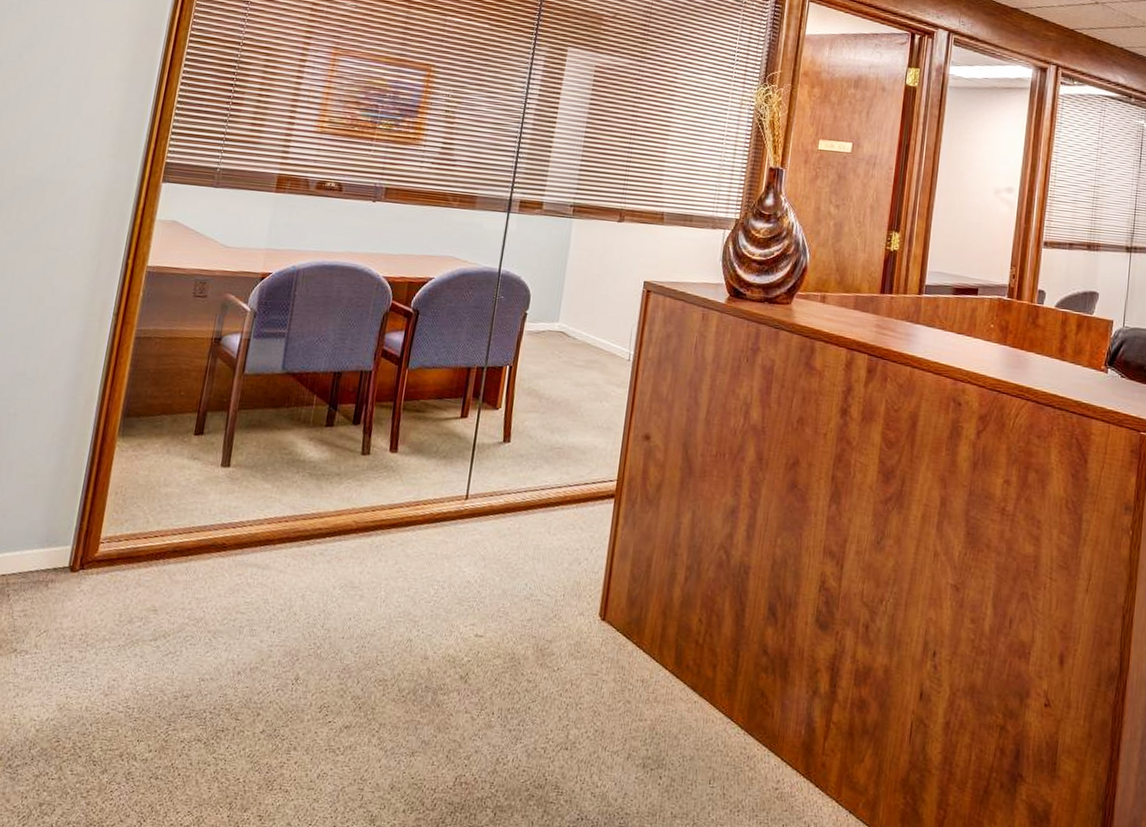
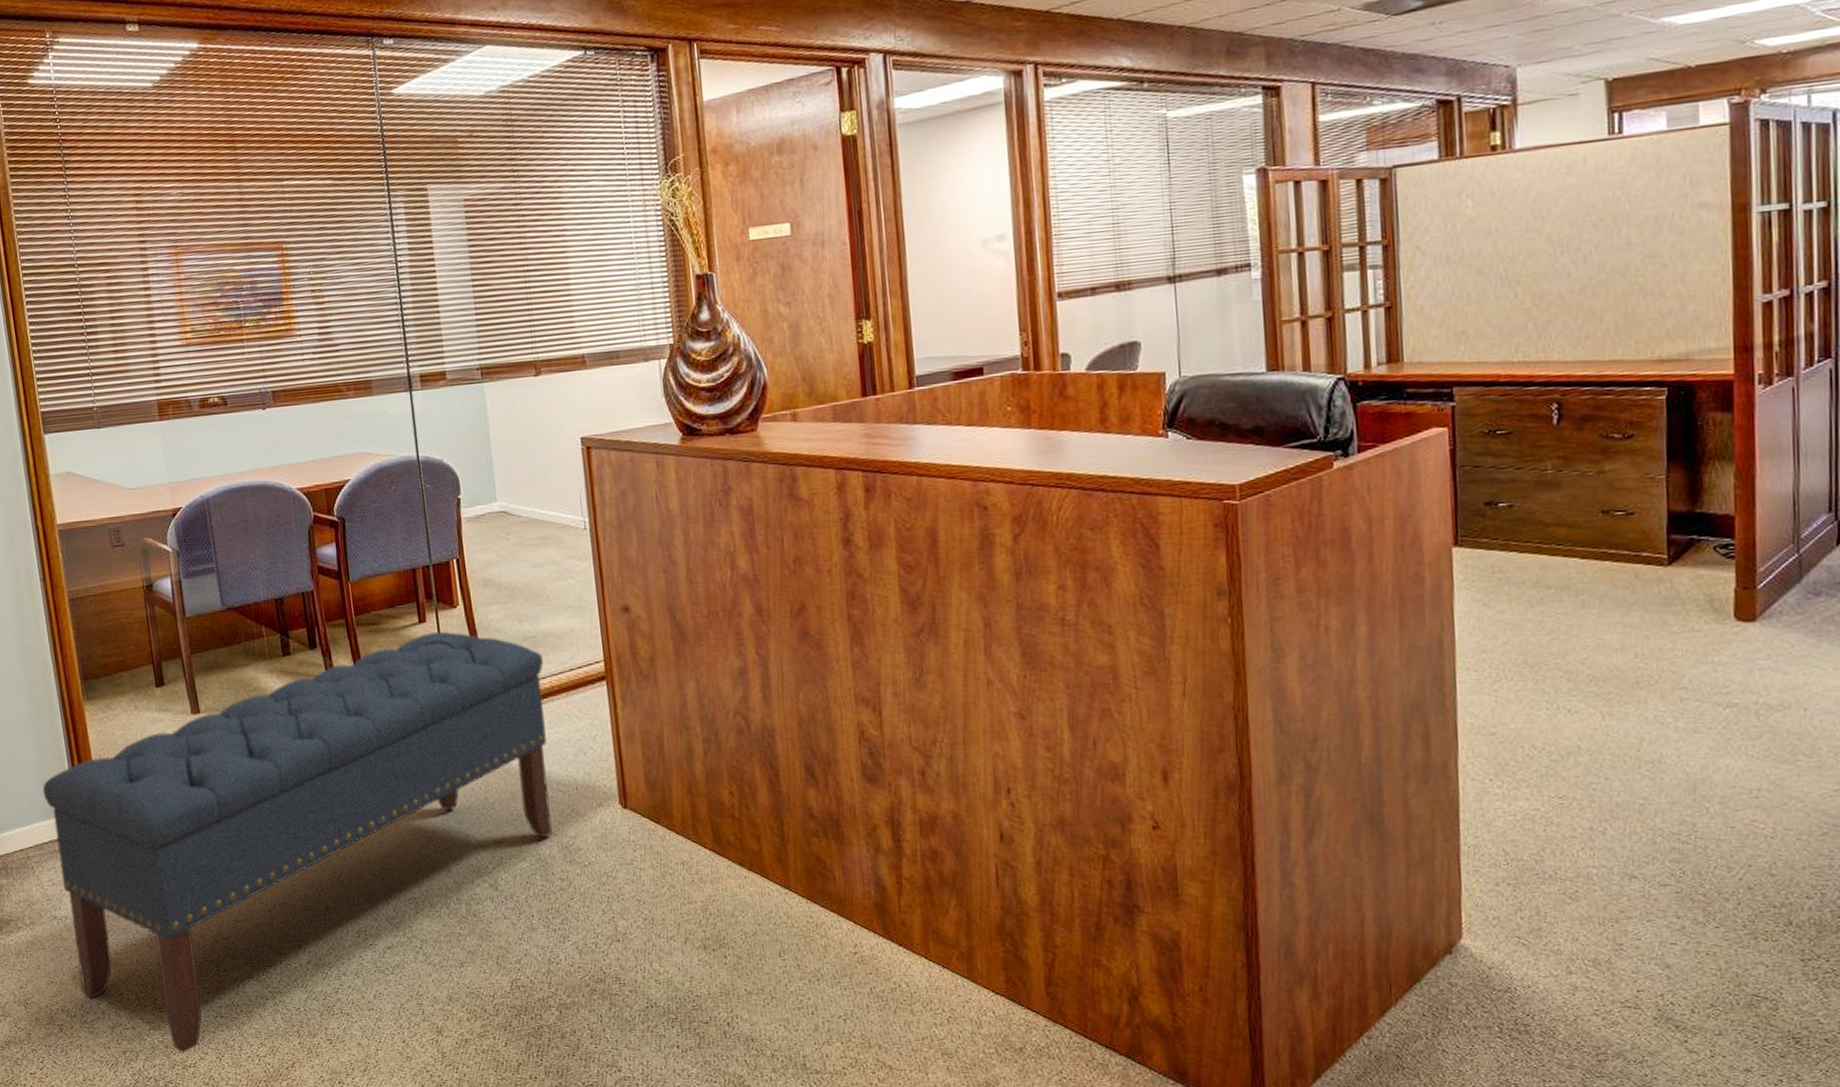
bench: none [17,428,564,813] -> present [42,631,553,1053]

